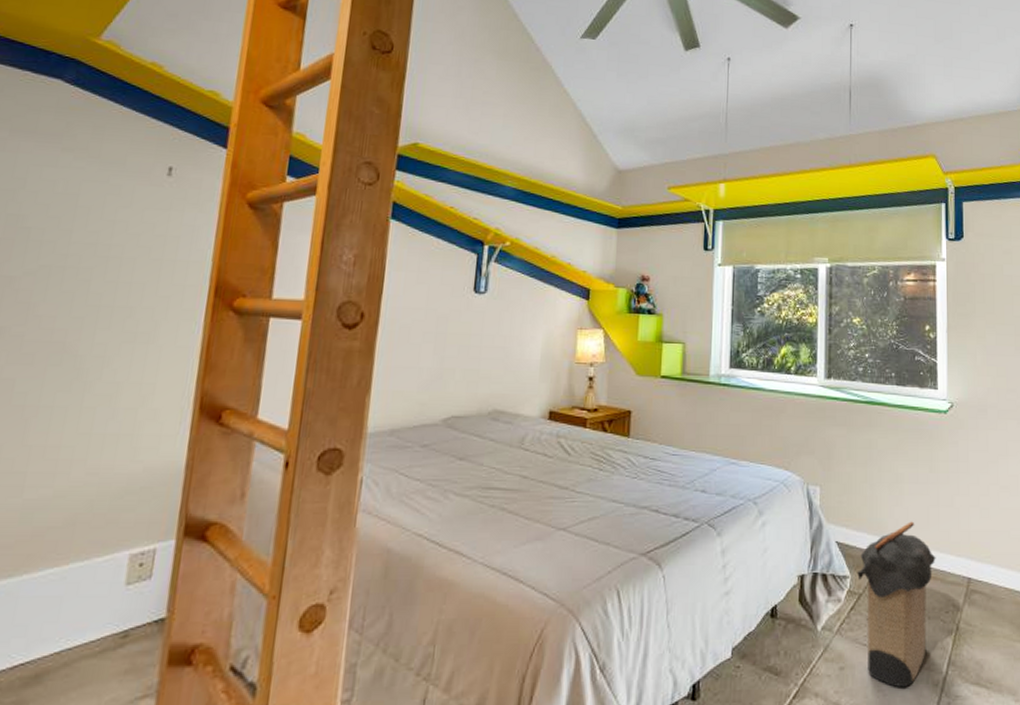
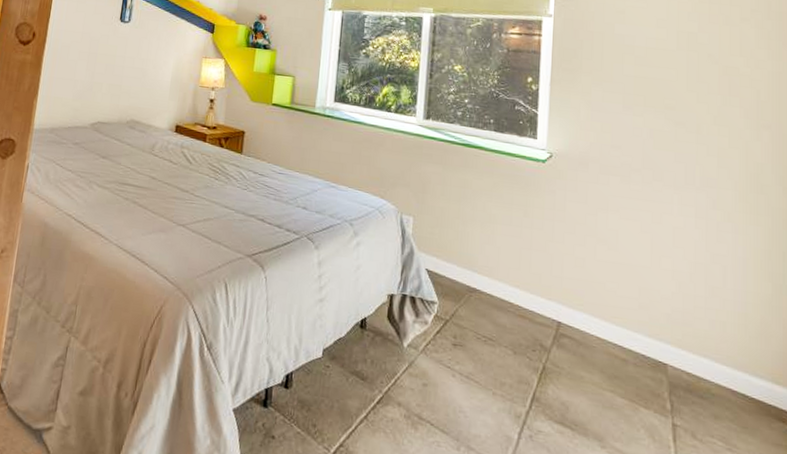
laundry hamper: present [856,521,936,688] -> none [444,260,526,414]

